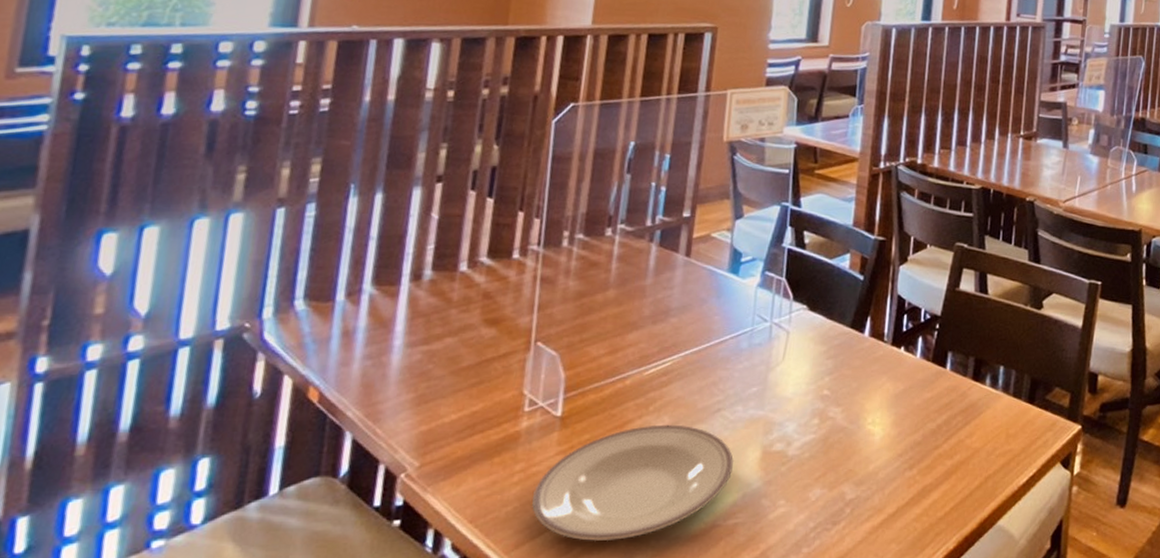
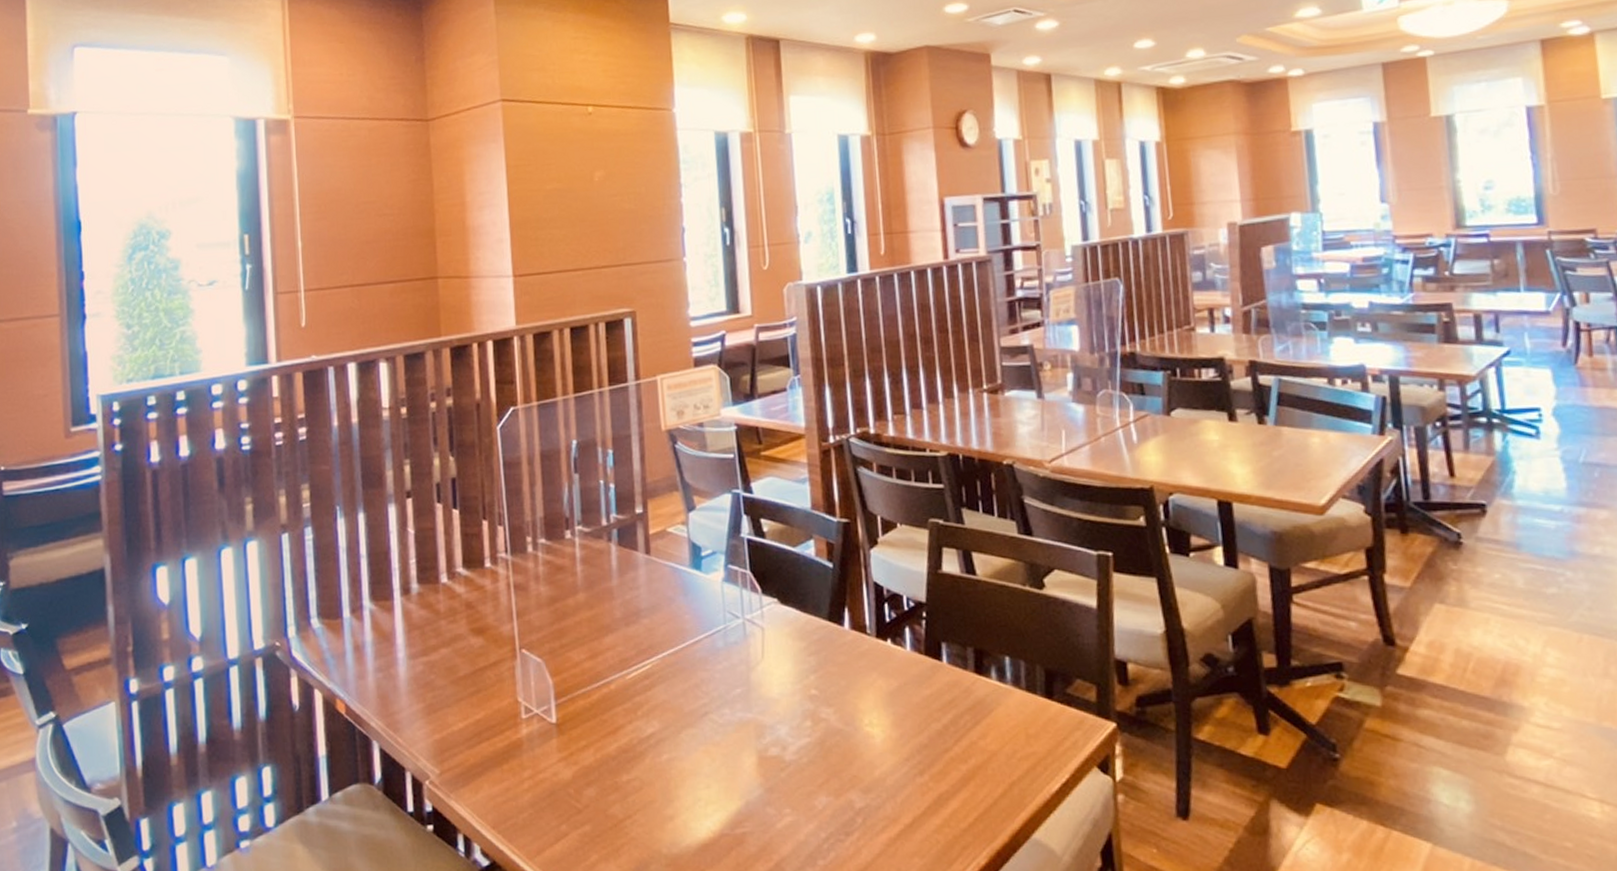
plate: present [532,424,735,541] -> none [544,729,732,848]

